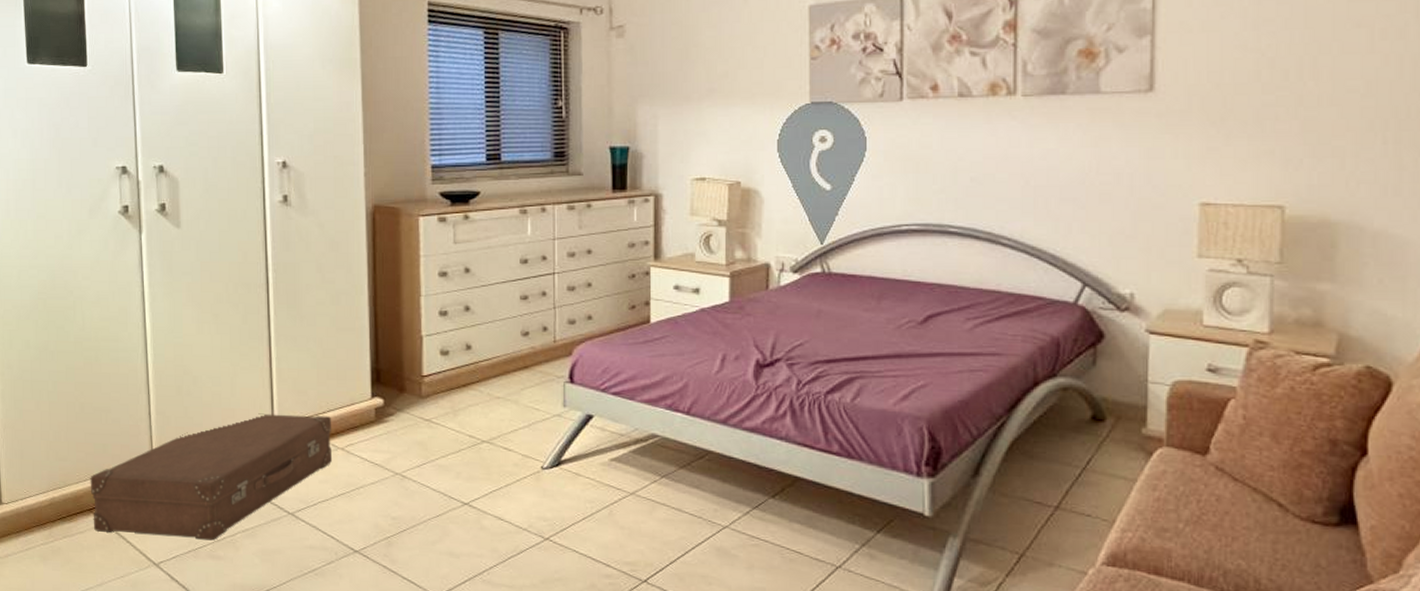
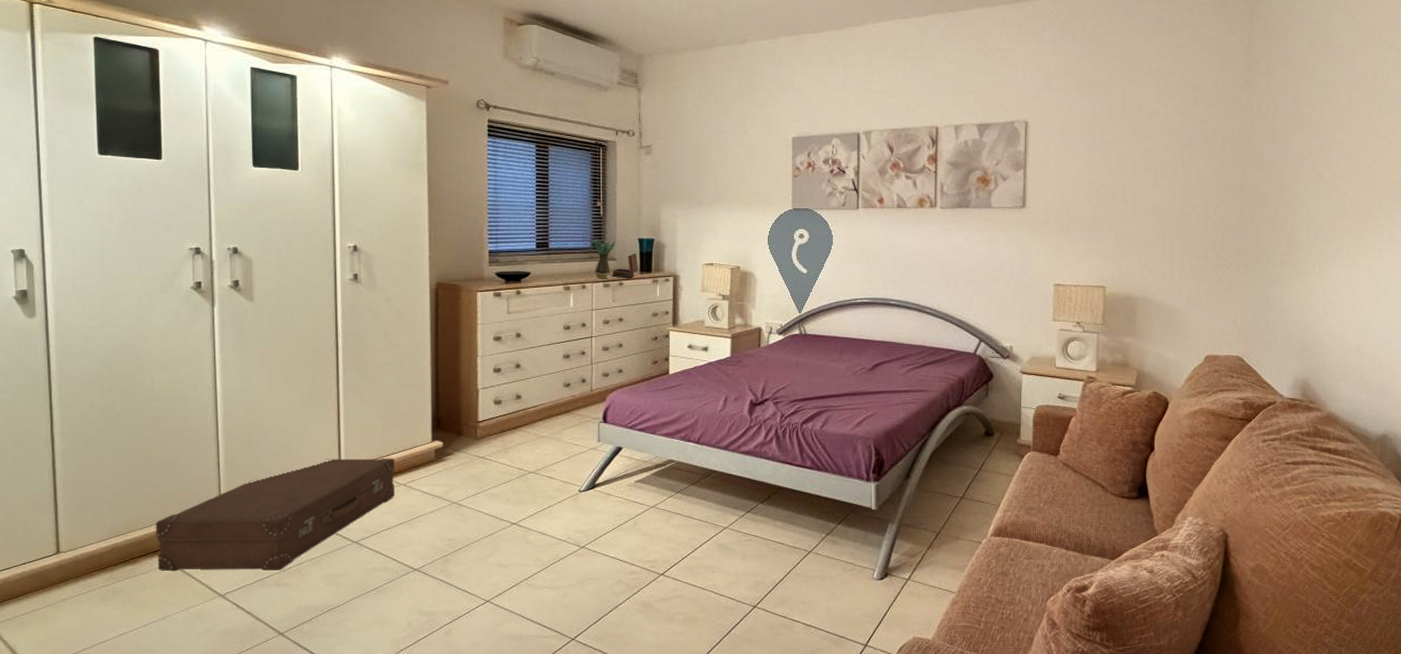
vase: none [551,146,582,200] -> present [590,237,616,279]
jewelry box: none [577,165,611,198] -> present [611,253,639,278]

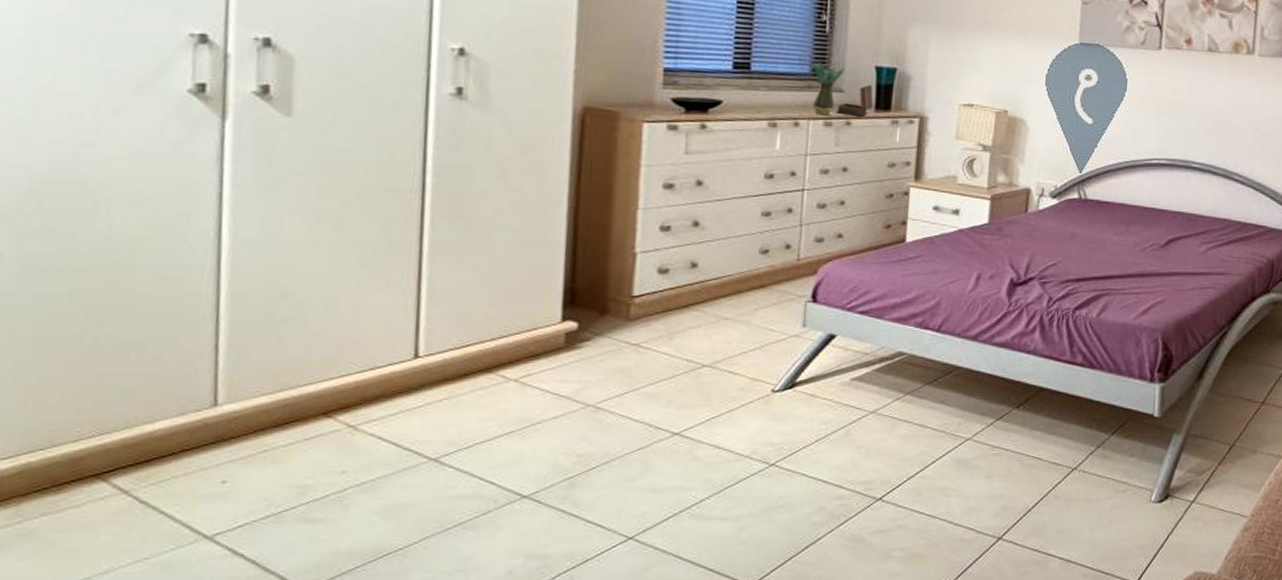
suitcase: present [155,458,394,571] -> none [99,342,503,503]

